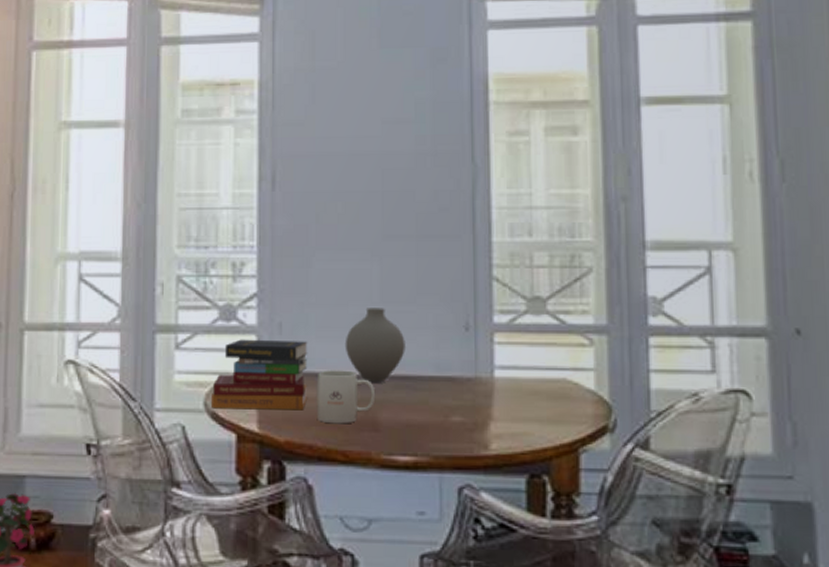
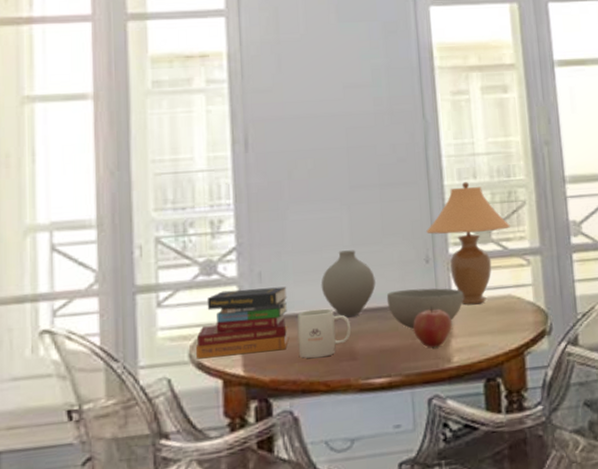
bowl: none [417,359,507,405] -> present [386,288,463,329]
apple: none [446,383,492,430] -> present [413,308,452,348]
table lamp: none [468,240,572,386] -> present [426,182,511,305]

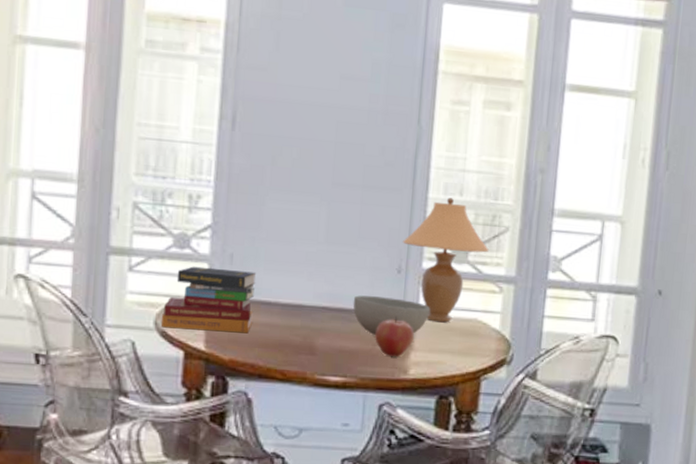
mug: present [297,308,352,359] -> none [260,299,315,348]
vase: present [321,250,376,317] -> none [290,246,345,313]

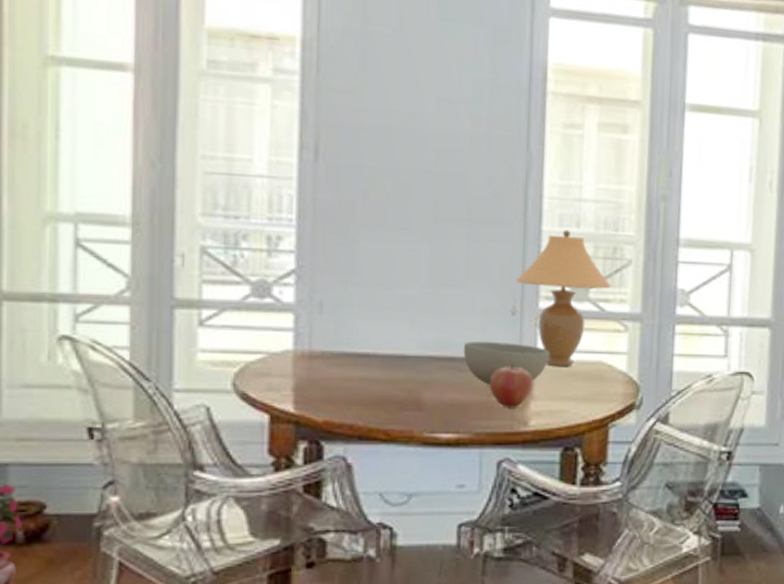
books: present [161,266,257,334] -> none [240,317,351,391]

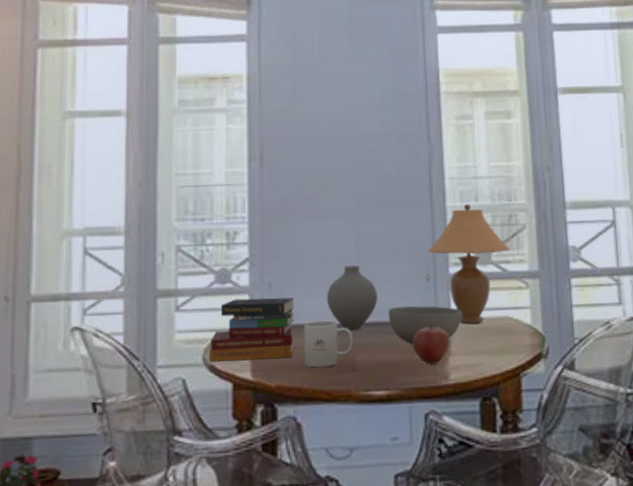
books: none [240,317,351,391] -> present [208,297,295,362]
mug: none [358,350,421,404] -> present [303,320,354,368]
vase: none [390,289,452,363] -> present [326,265,378,329]

